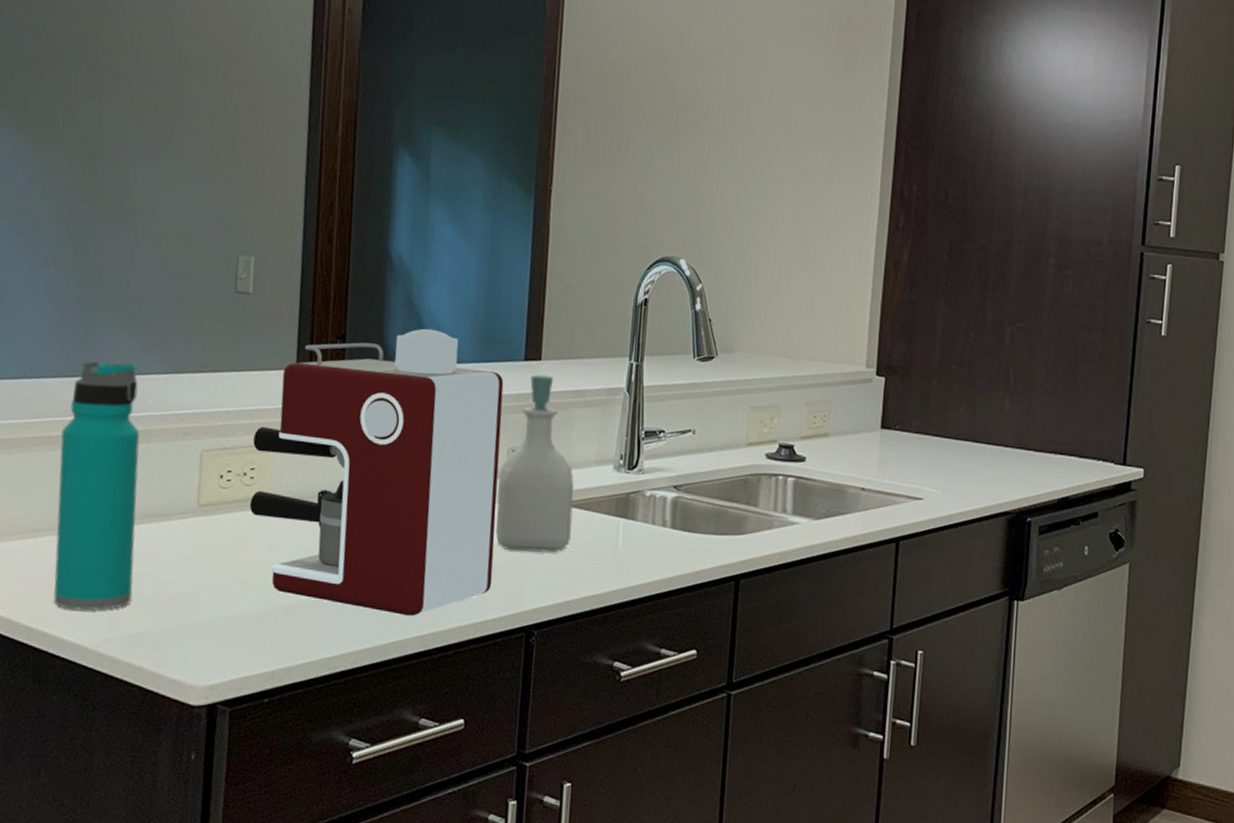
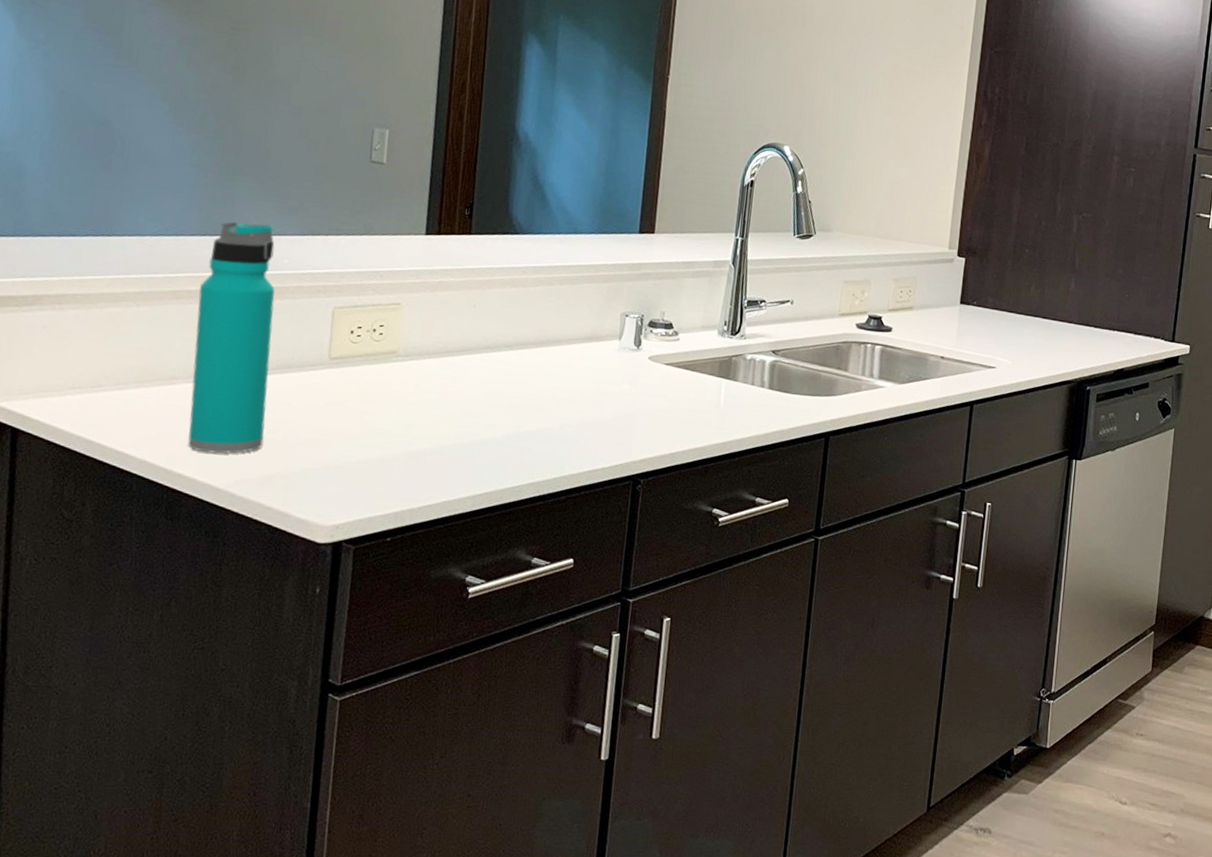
coffee maker: present [249,328,504,616] -> none [378,201,620,464]
soap bottle: present [495,374,574,553] -> none [607,246,681,409]

